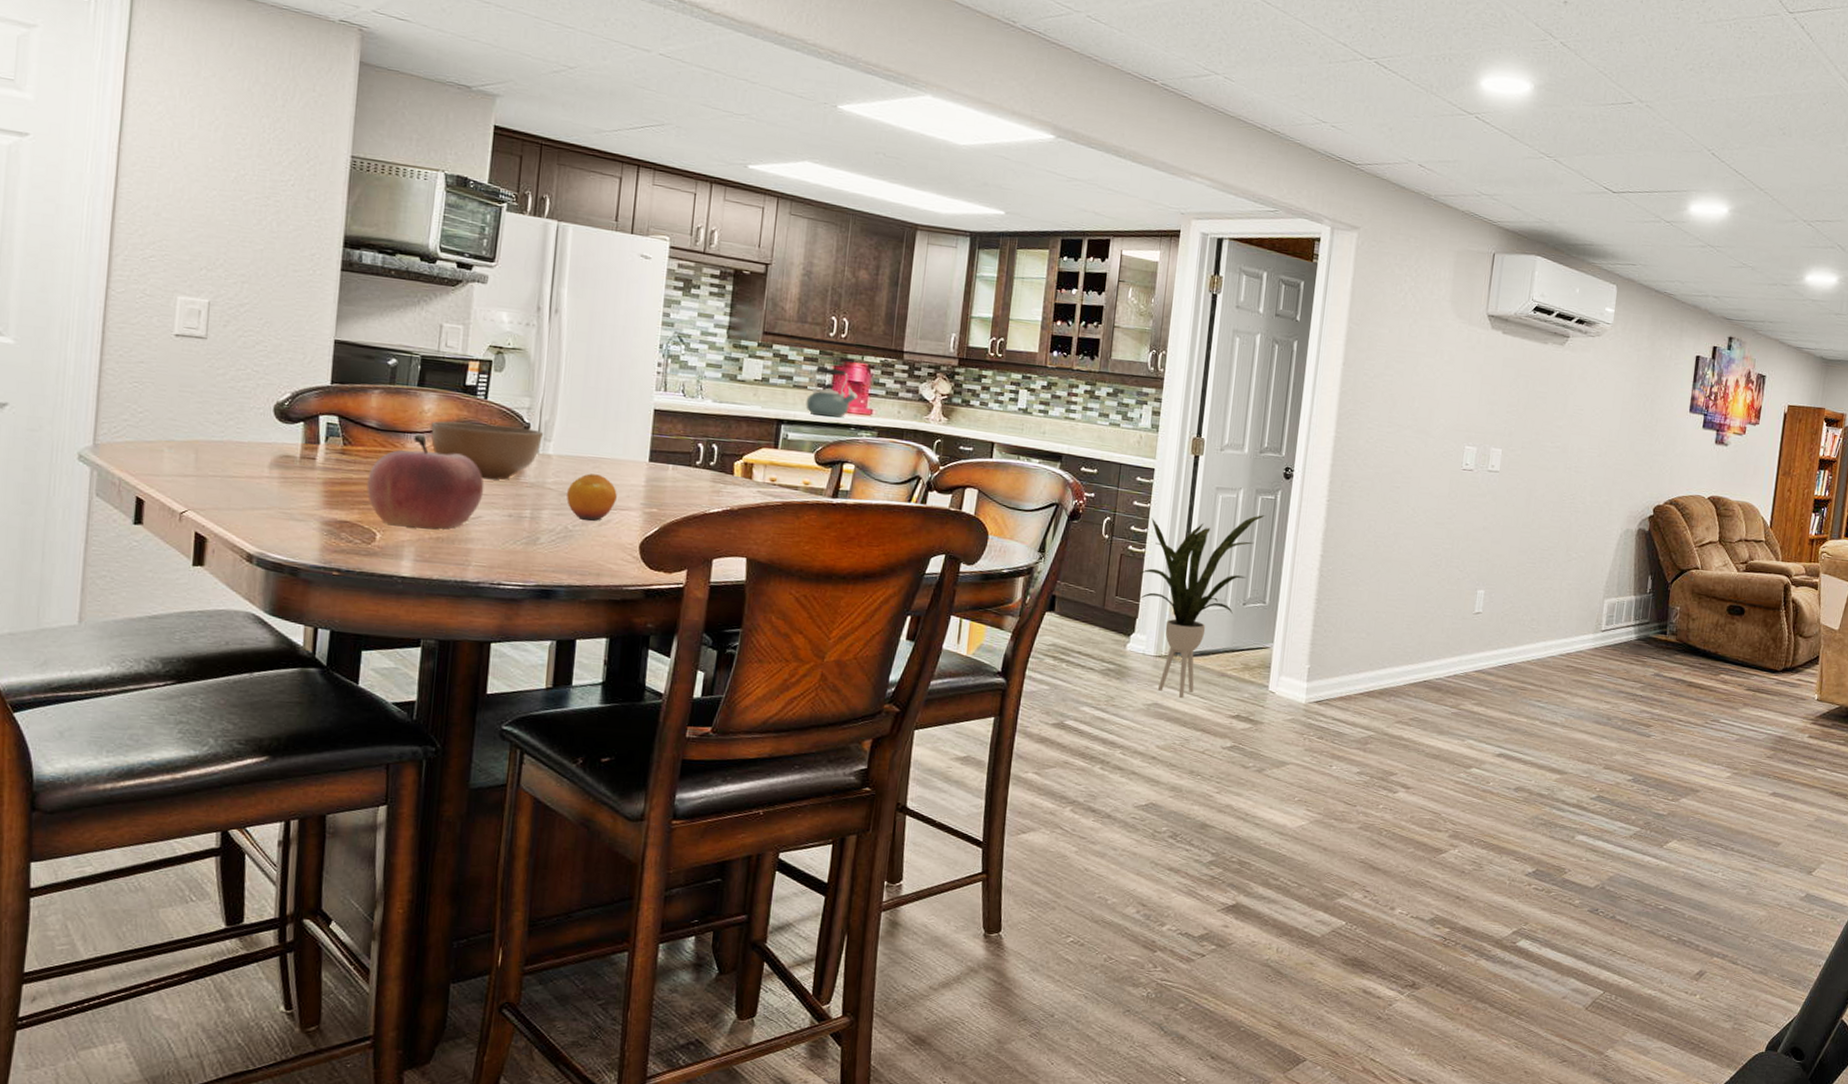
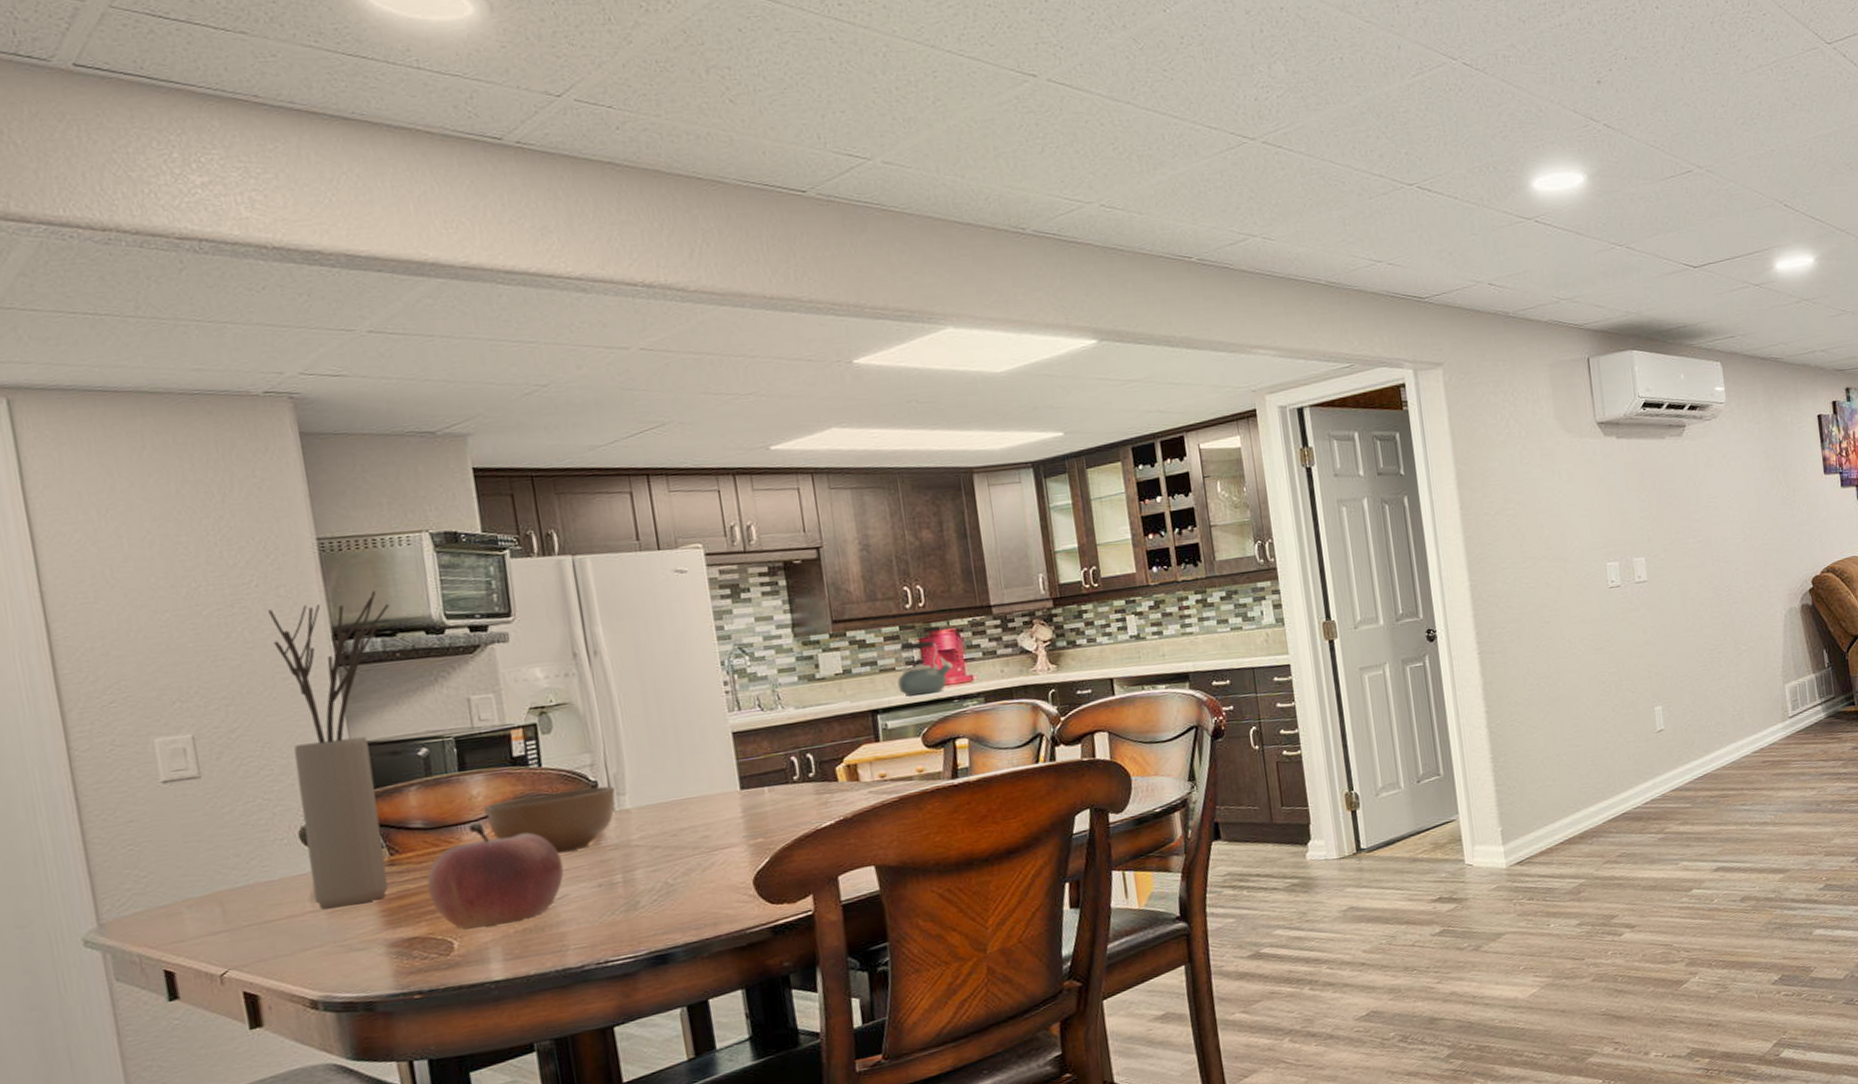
vase: none [273,208,396,481] -> present [267,591,390,910]
fruit: present [567,473,617,521] -> none [657,817,715,870]
house plant: present [1135,515,1265,699] -> none [1297,685,1418,896]

